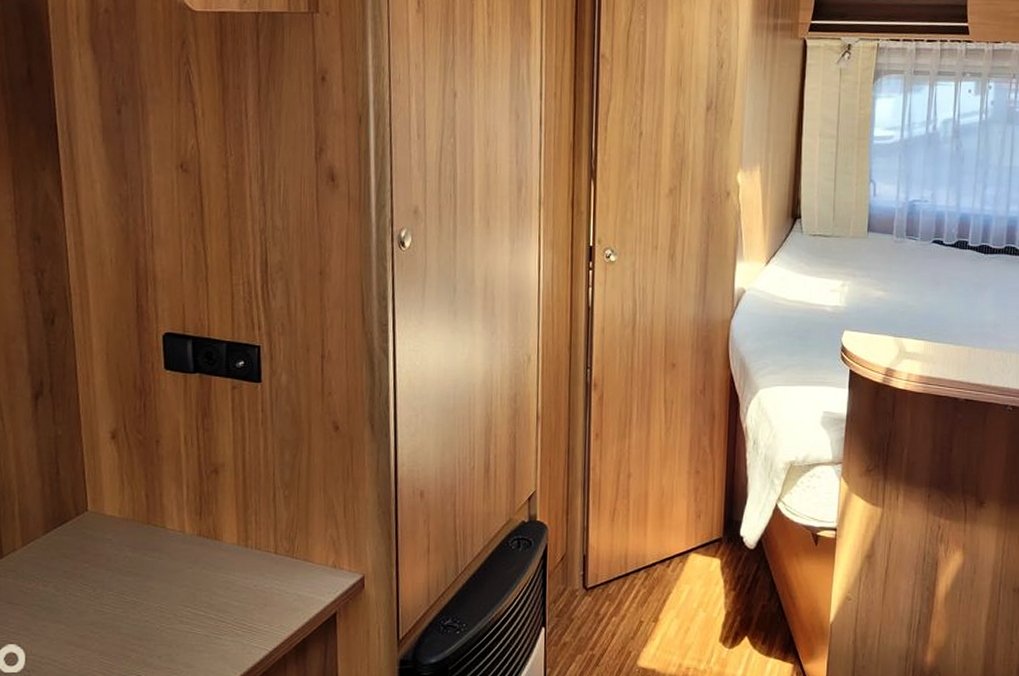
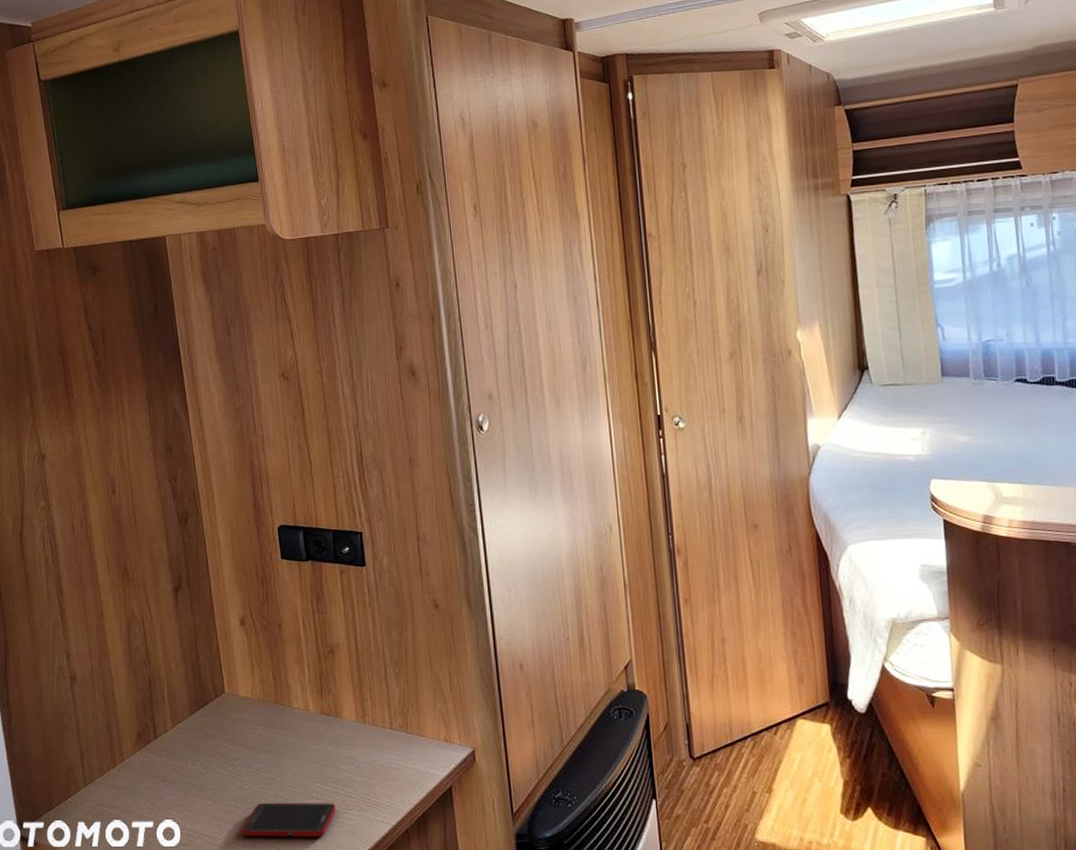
cell phone: none [98,627,208,663] -> present [242,802,336,837]

